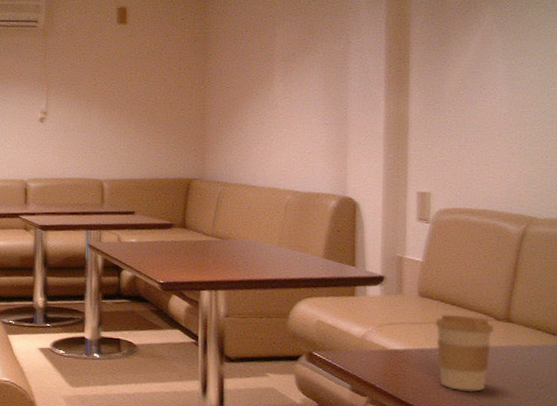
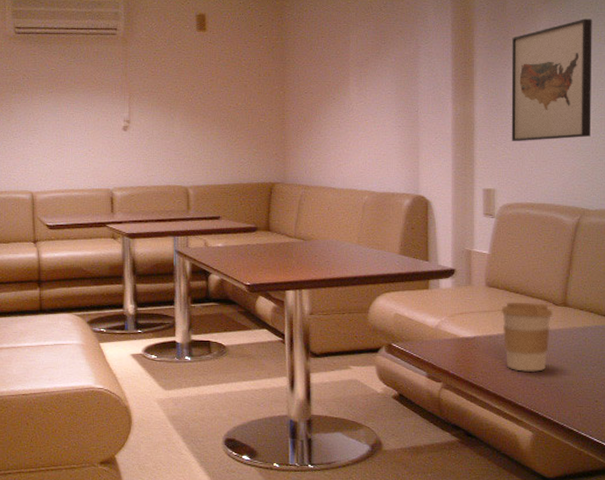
wall art: none [449,14,543,144] -> present [511,19,592,142]

